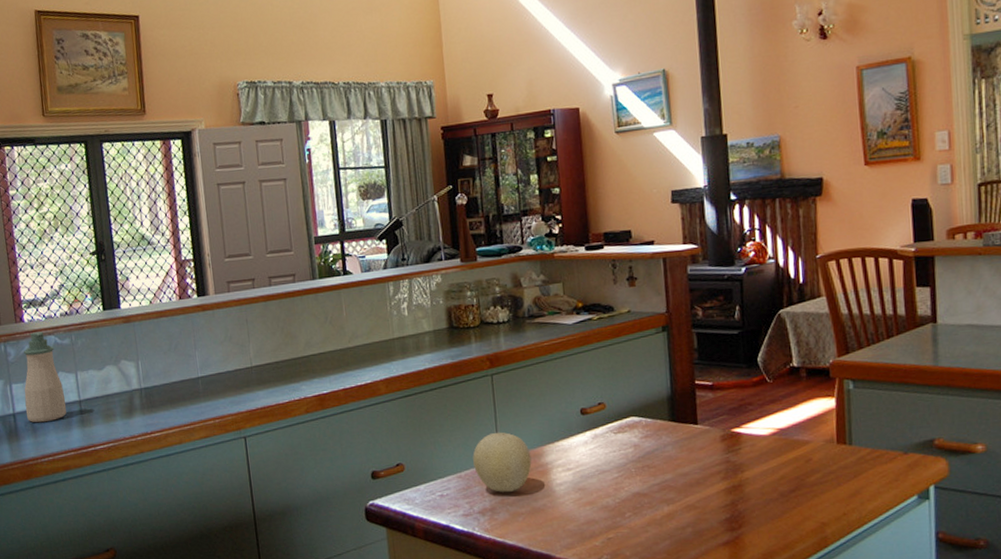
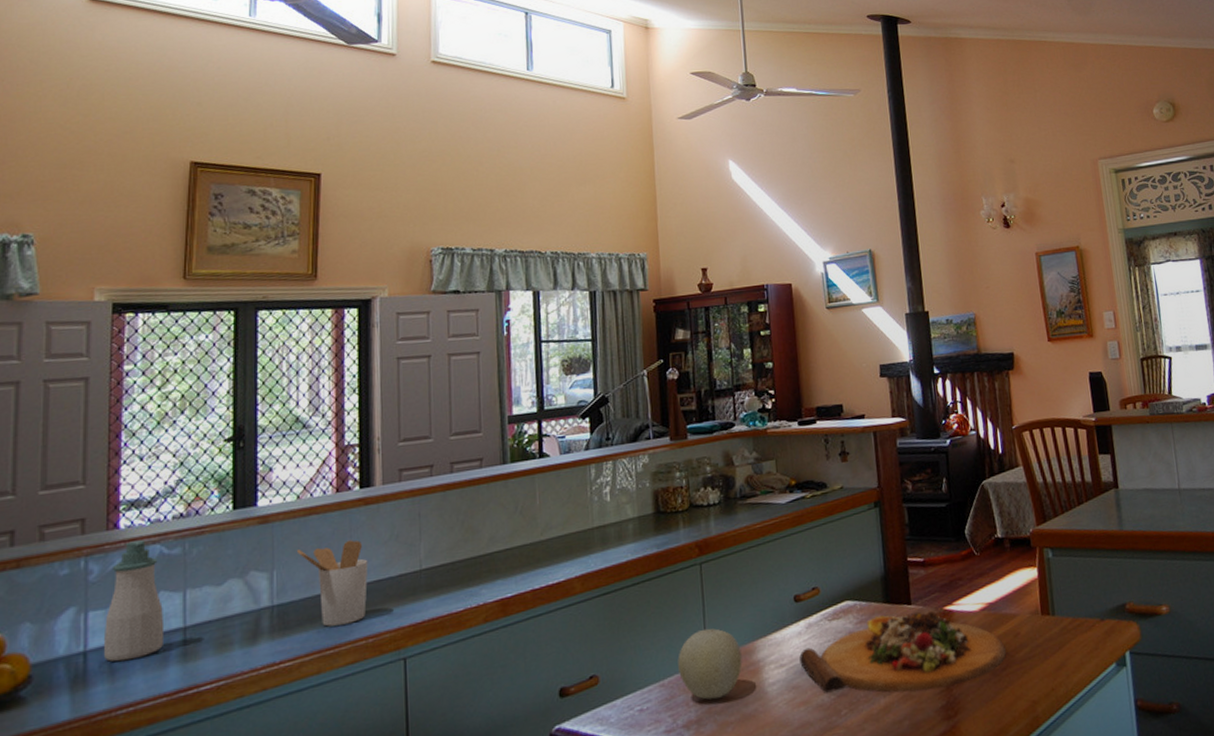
utensil holder: none [154,339,212,408] -> present [296,540,369,627]
cutting board: none [585,431,796,503] -> present [799,610,1006,694]

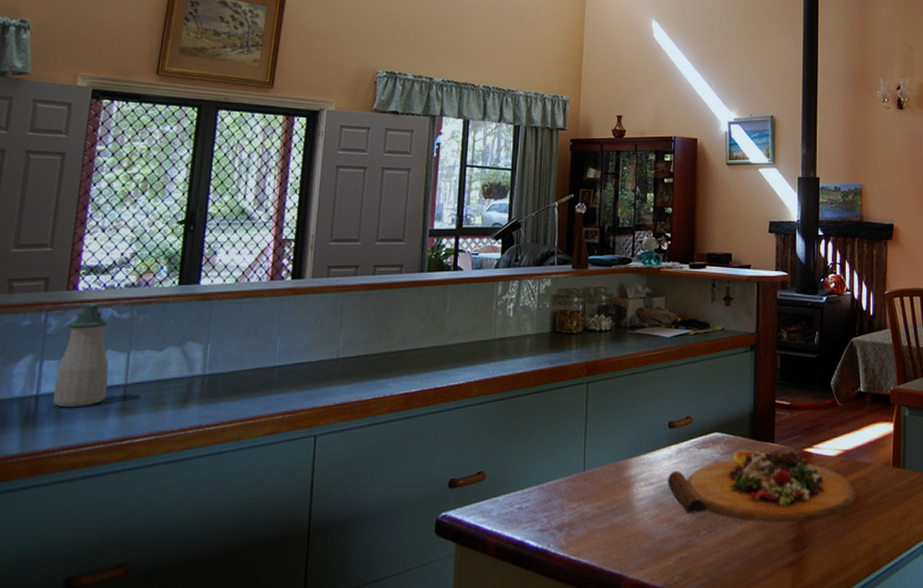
utensil holder: present [296,540,369,627] -> none [230,324,292,399]
fruit: present [678,628,742,700] -> none [557,442,616,506]

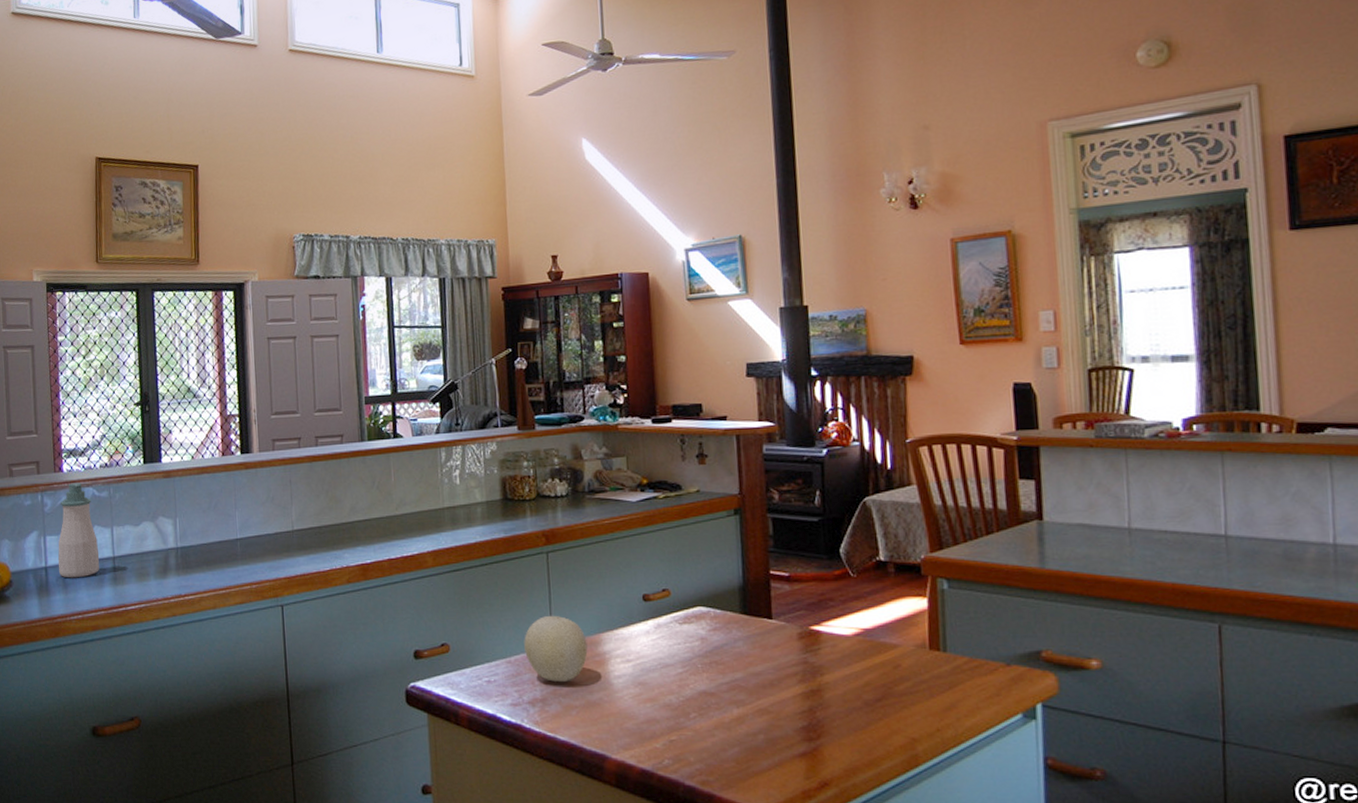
fruit: none [557,442,616,506] -> present [524,615,588,682]
cutting board: present [668,449,856,523] -> none [647,626,883,708]

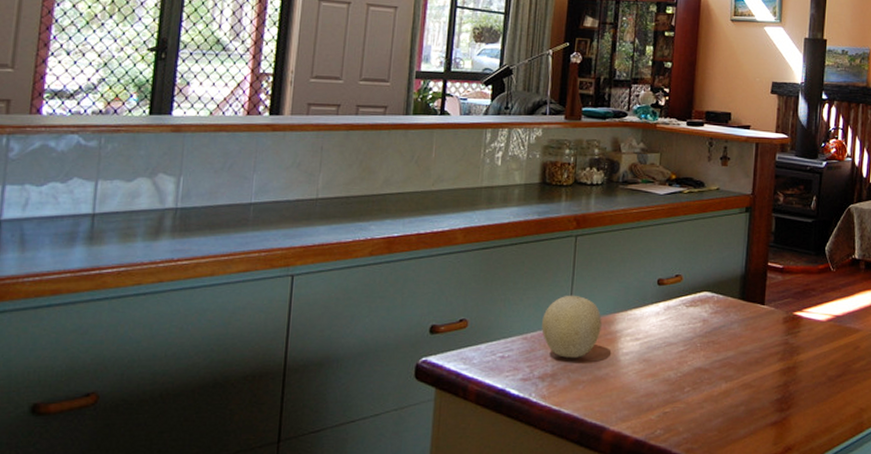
soap bottle: present [58,483,100,578] -> none [16,128,75,235]

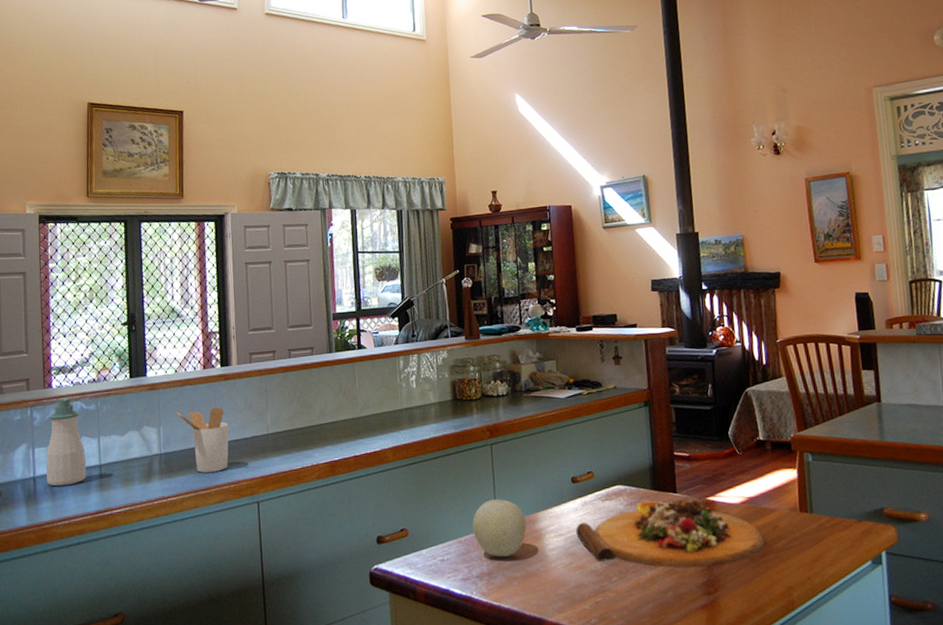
soap bottle: none [16,128,75,235] -> present [46,397,87,487]
utensil holder: none [203,160,270,236] -> present [176,407,229,473]
cutting board: none [654,310,844,383] -> present [576,499,765,568]

